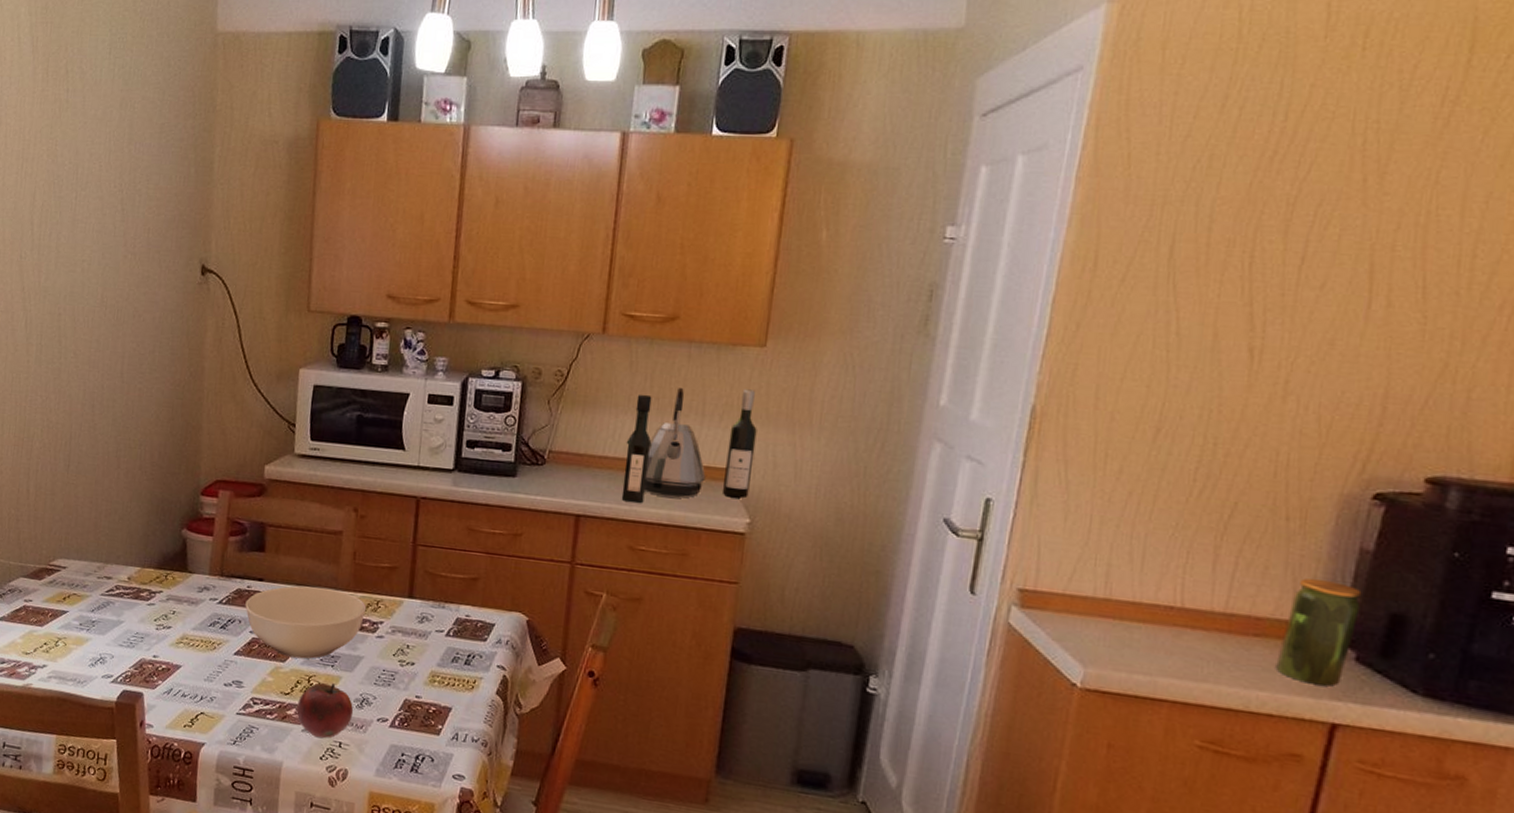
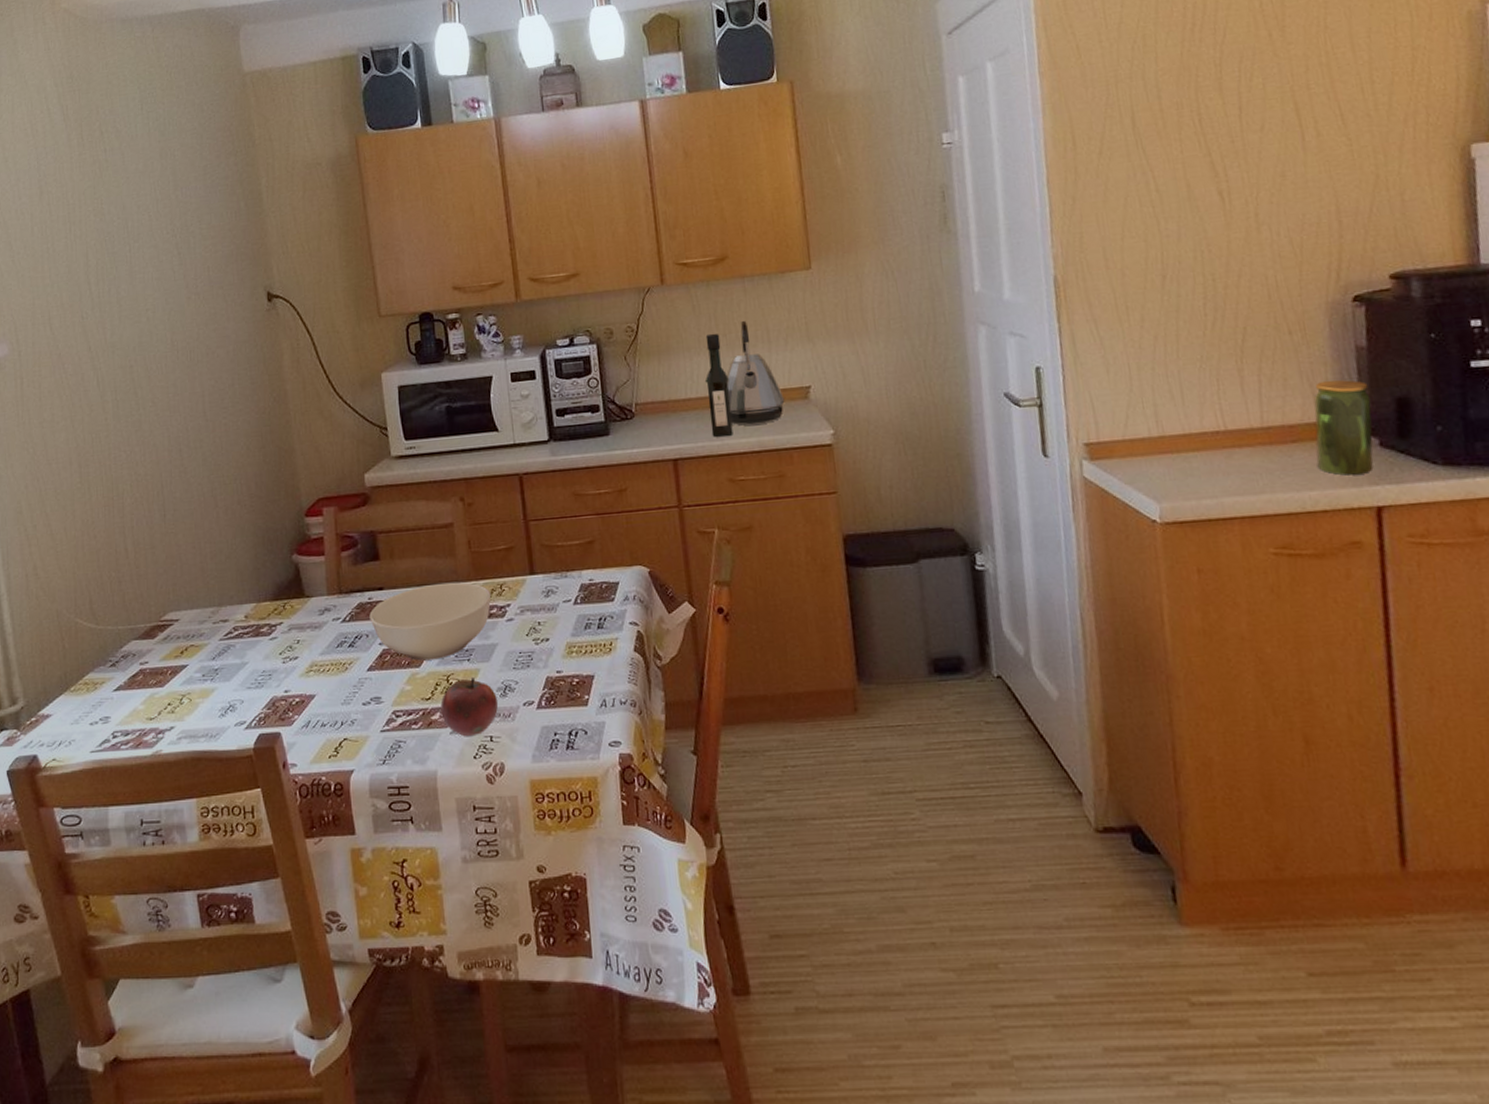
bottle: present [721,389,757,499] -> none [796,310,827,414]

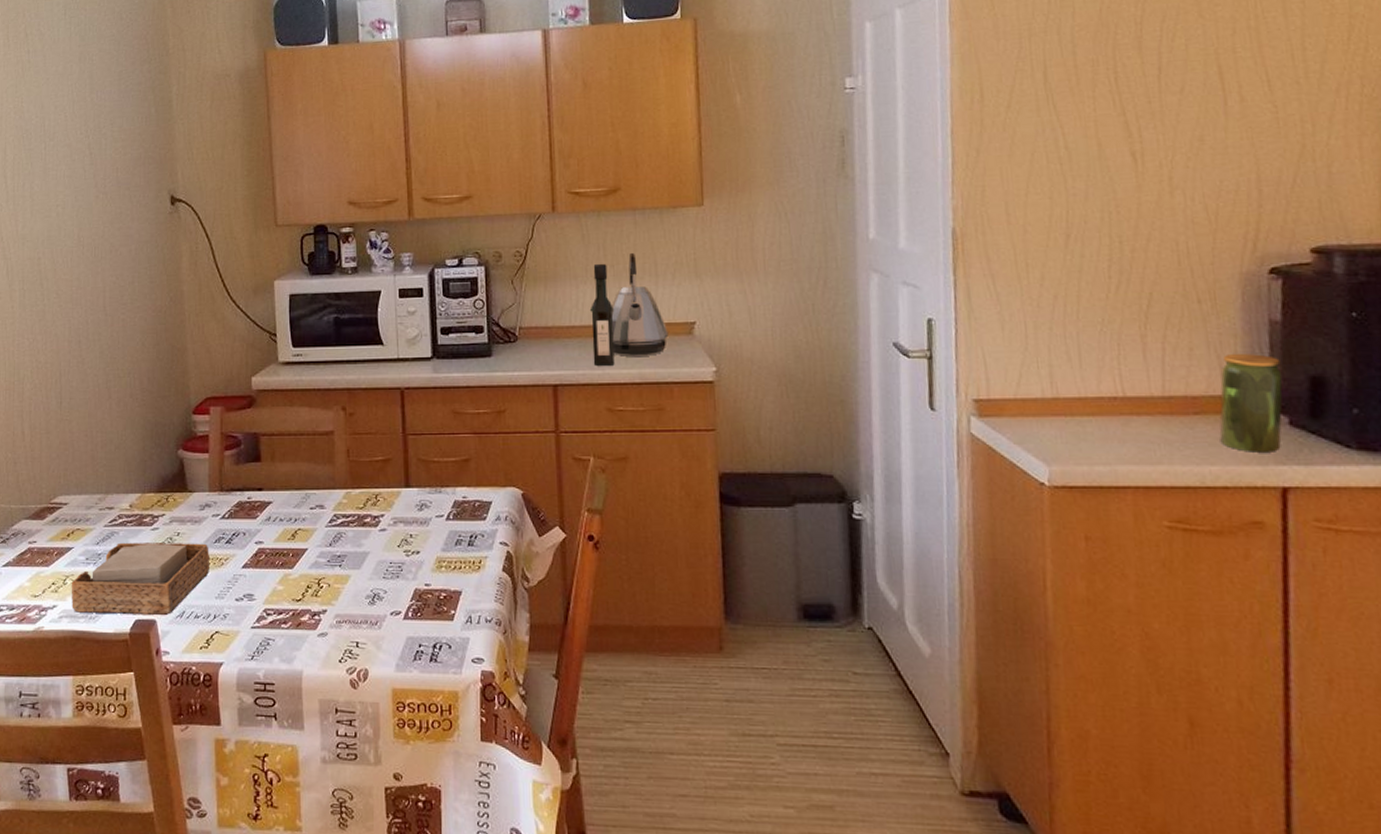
napkin holder: none [188,649,334,732] -> present [71,542,211,616]
bowl: present [369,582,492,661] -> none [248,488,366,563]
fruit: present [440,678,499,737] -> none [310,583,367,641]

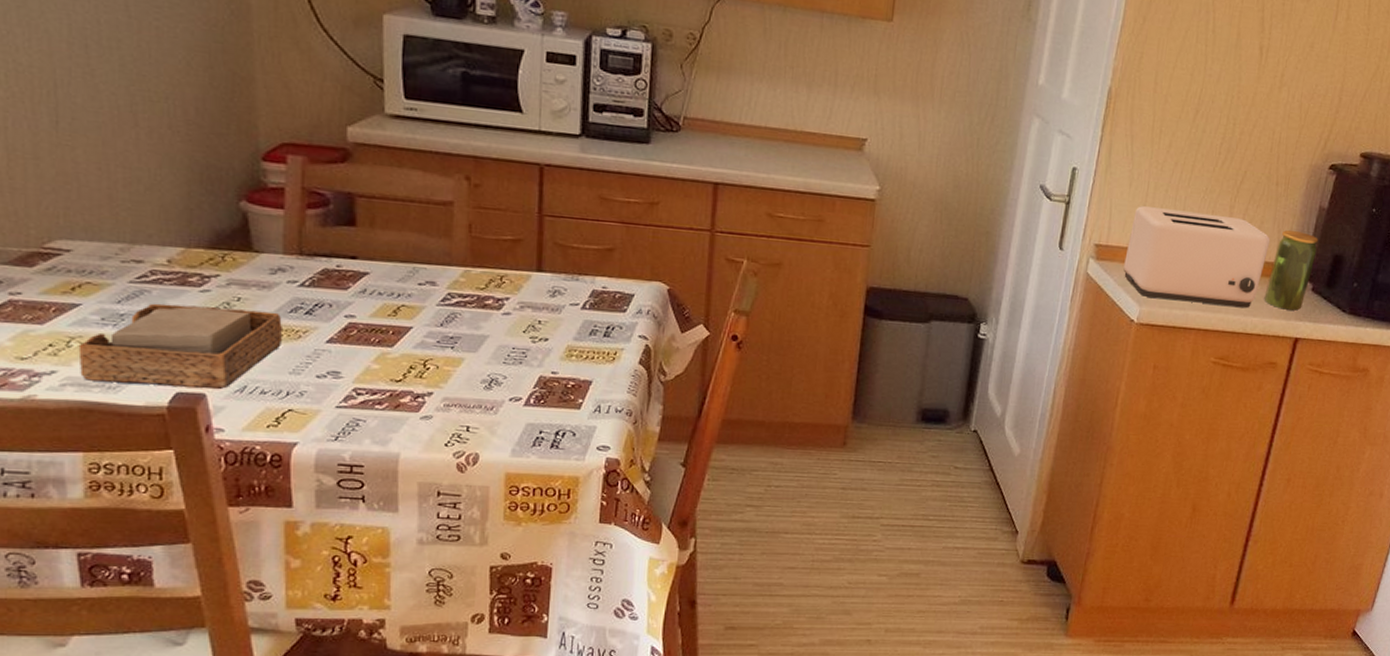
bottle: present [589,263,615,366] -> none [759,62,787,171]
kettle: present [611,253,669,357] -> none [780,58,839,167]
toaster: none [1015,347,1210,456] -> present [1123,206,1271,309]

